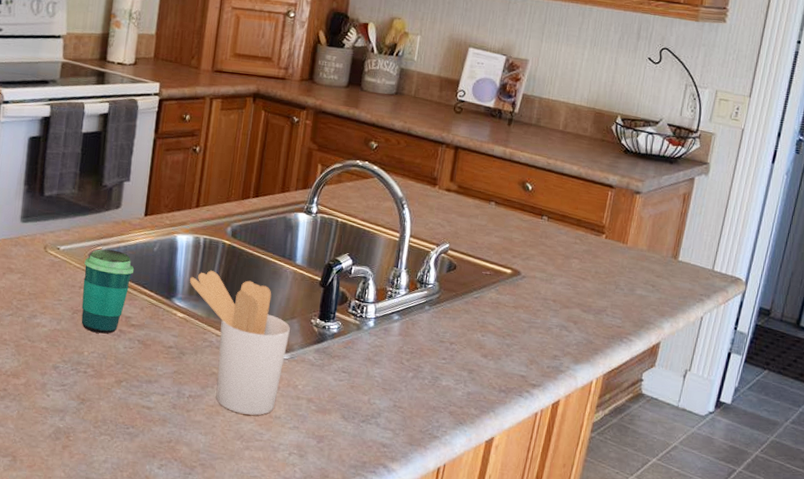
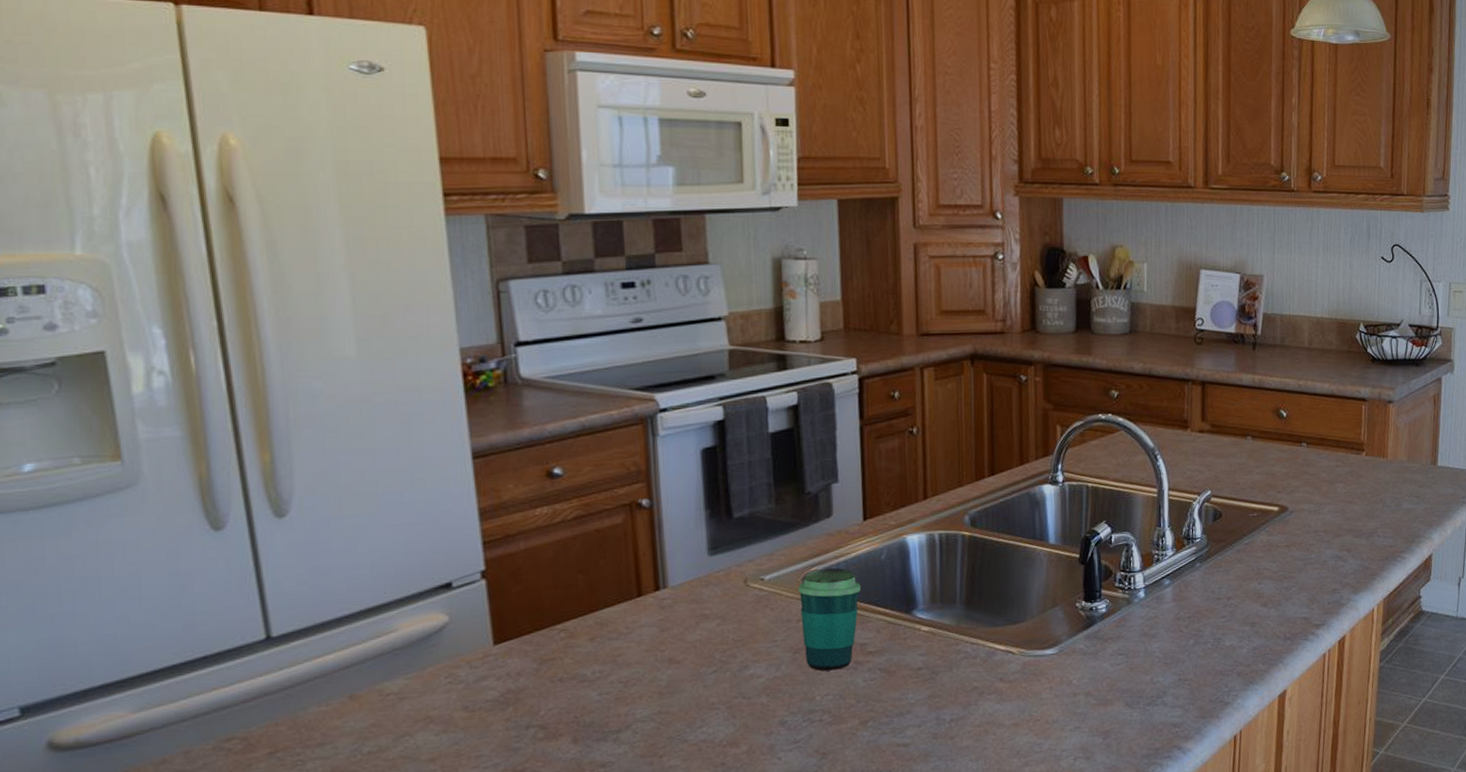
utensil holder: present [189,270,290,416] -> none [929,570,1054,727]

